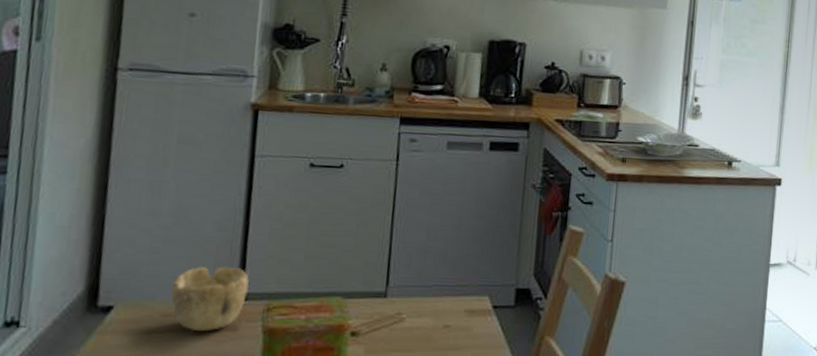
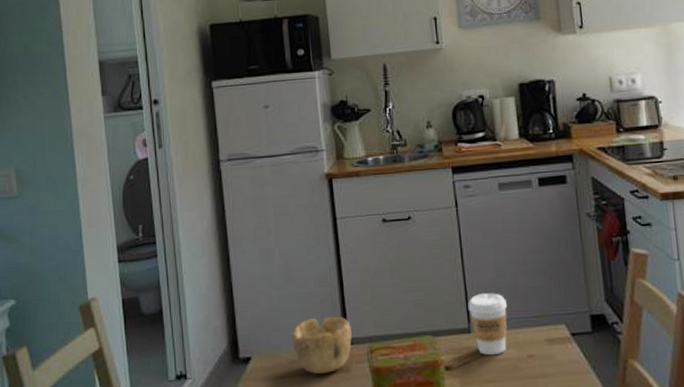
coffee cup: none [389,256,433,324] -> present [467,293,508,356]

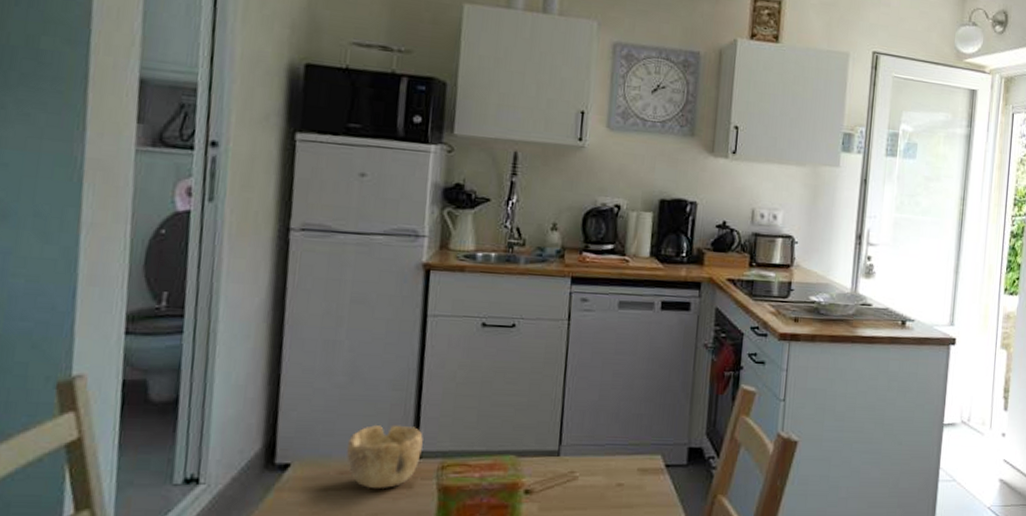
coffee cup: present [467,293,508,356] -> none [561,415,605,482]

